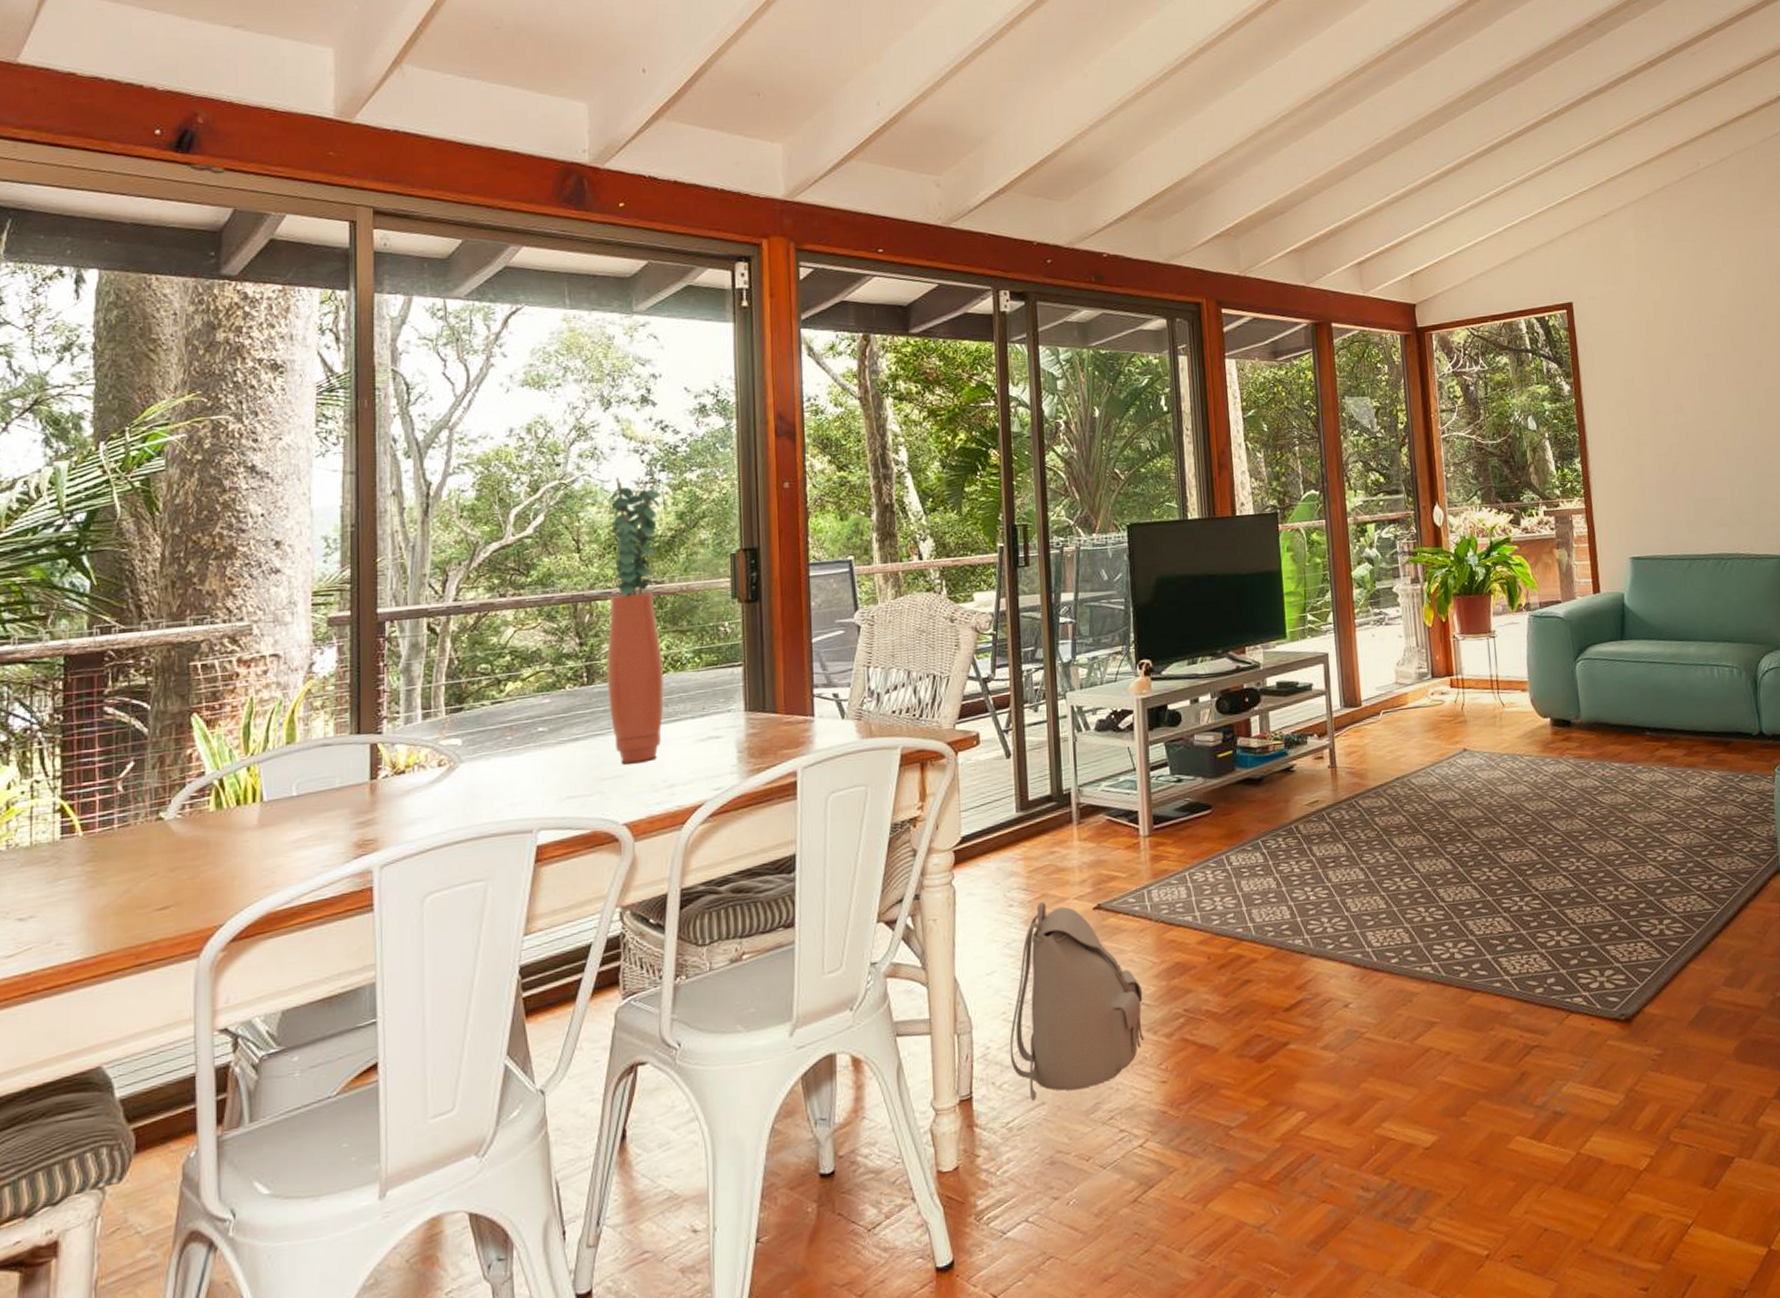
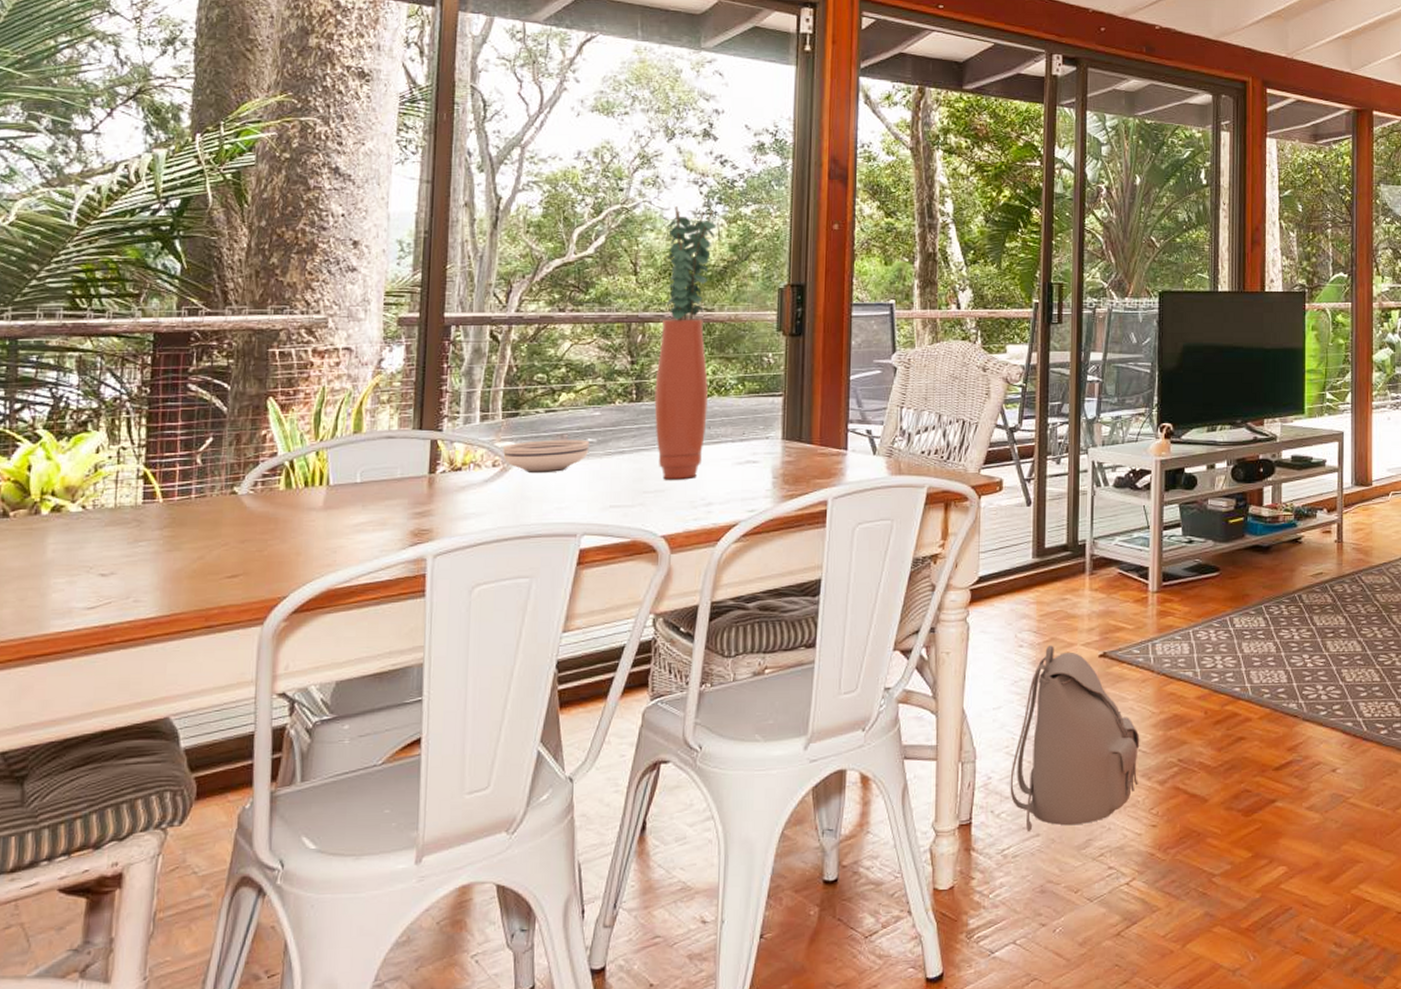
bowl: none [449,729,541,770] -> present [503,440,590,474]

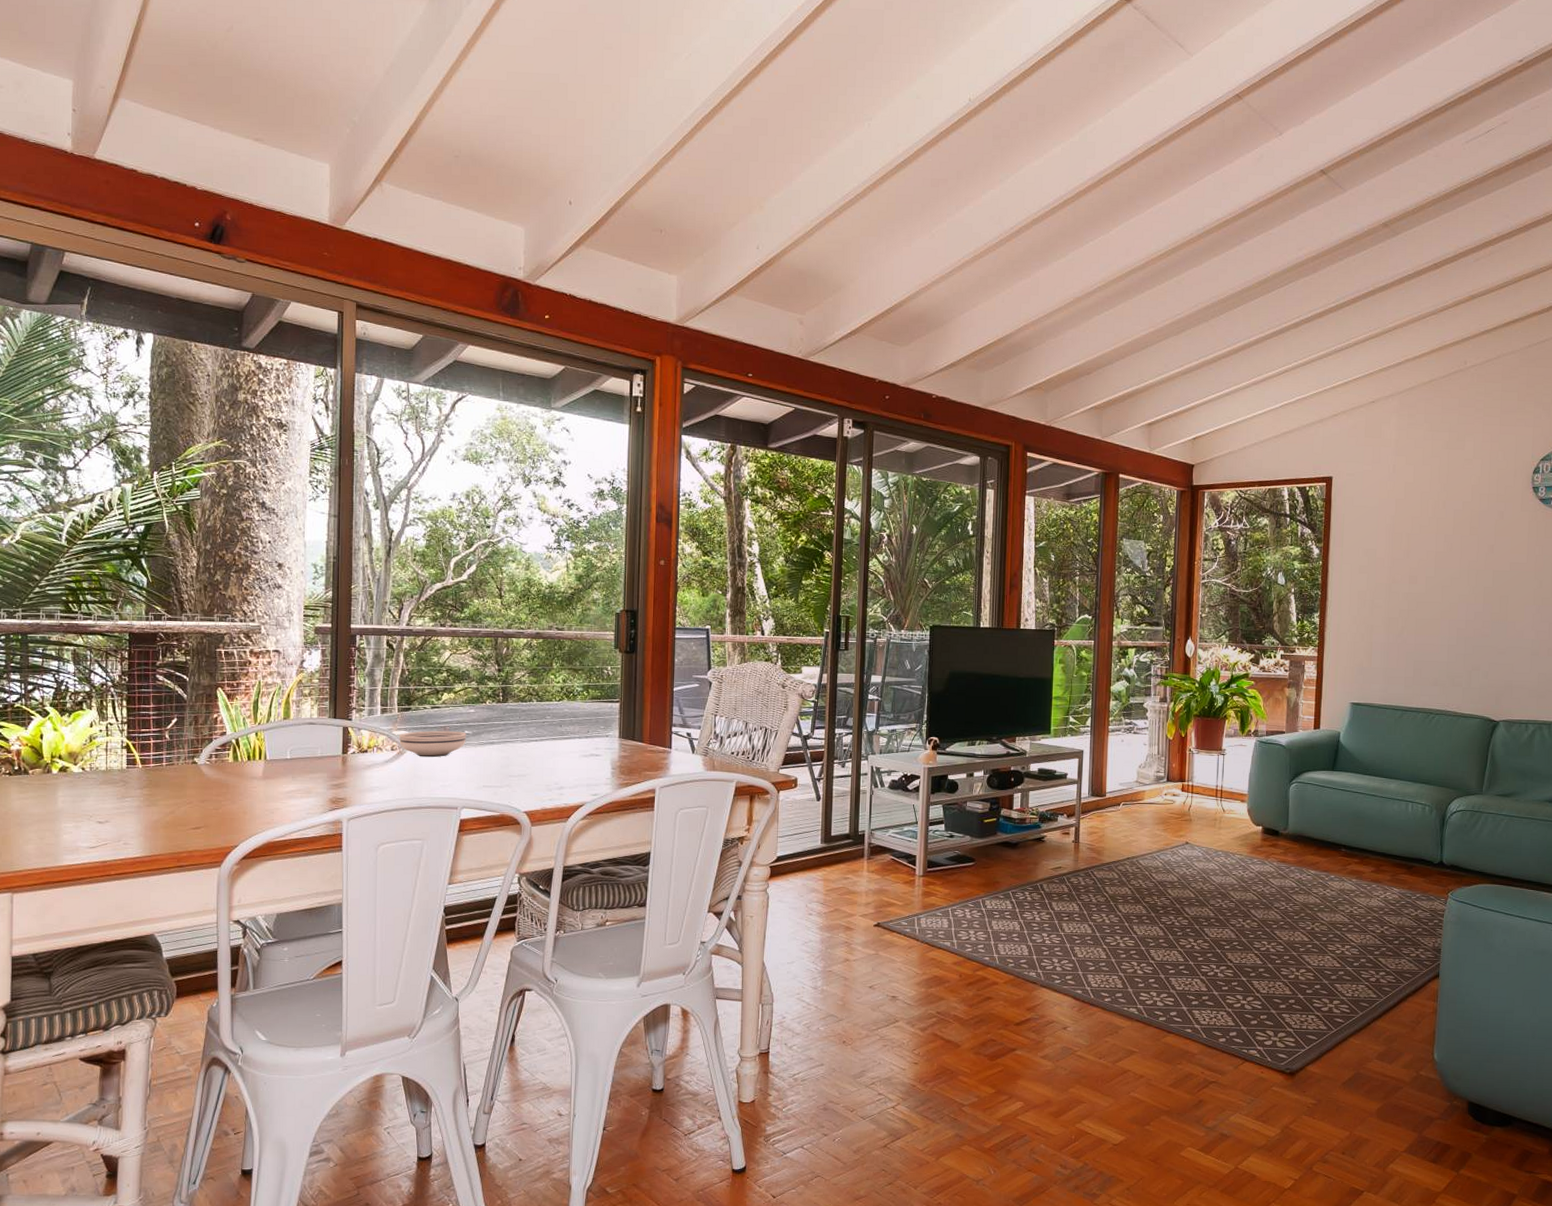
vase: present [654,206,716,481] -> none [517,542,565,768]
backpack: present [1010,645,1140,831] -> none [800,915,906,1061]

